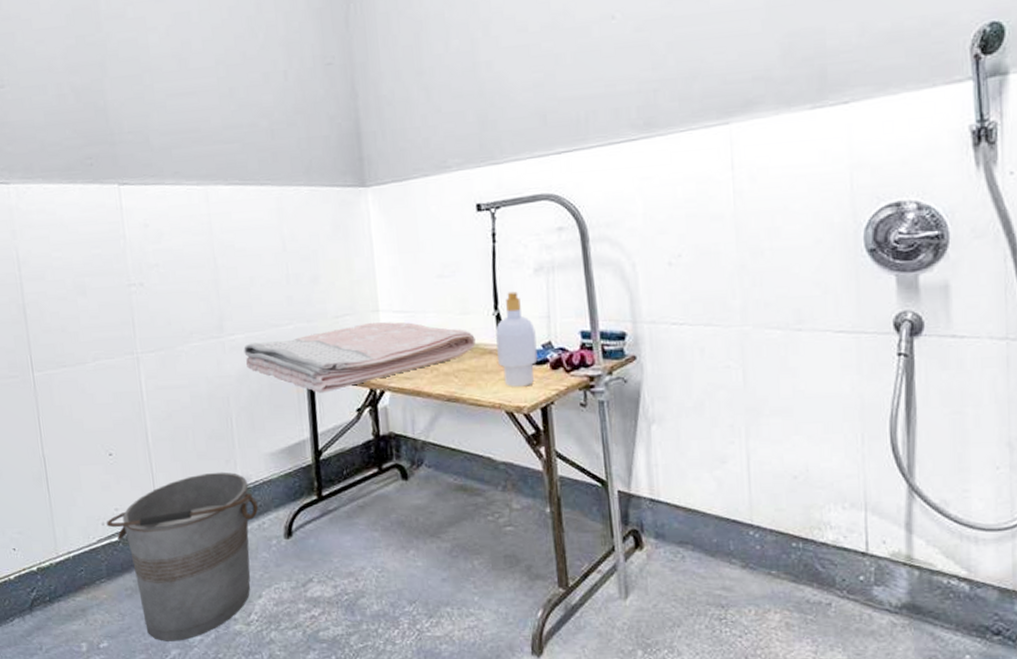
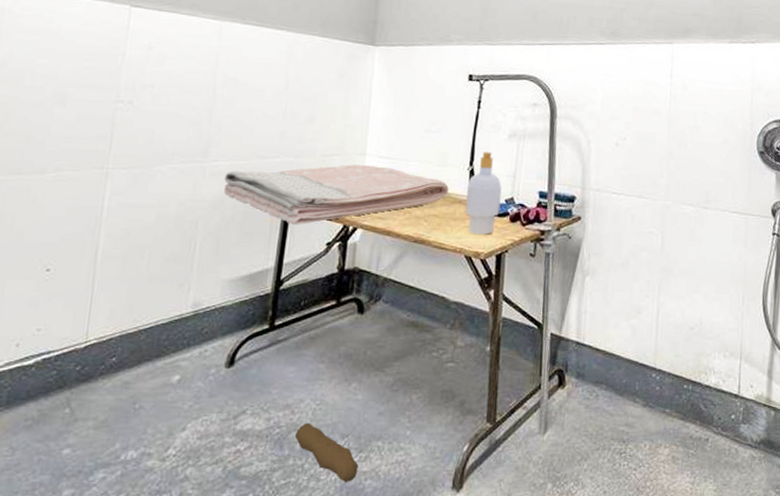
bucket: present [106,472,259,641] -> none [21,295,205,480]
dog toy: none [363,590,432,646] -> present [294,423,359,482]

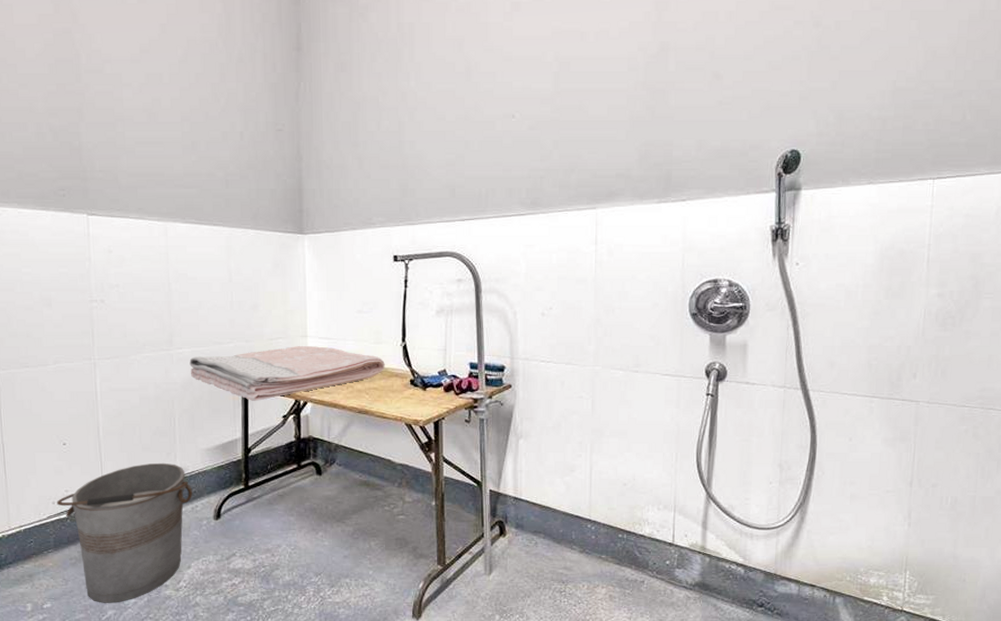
bucket: none [21,295,205,480] -> present [56,462,193,603]
dog toy: present [294,423,359,482] -> none [277,564,332,610]
soap bottle: present [465,151,502,235] -> none [402,328,434,404]

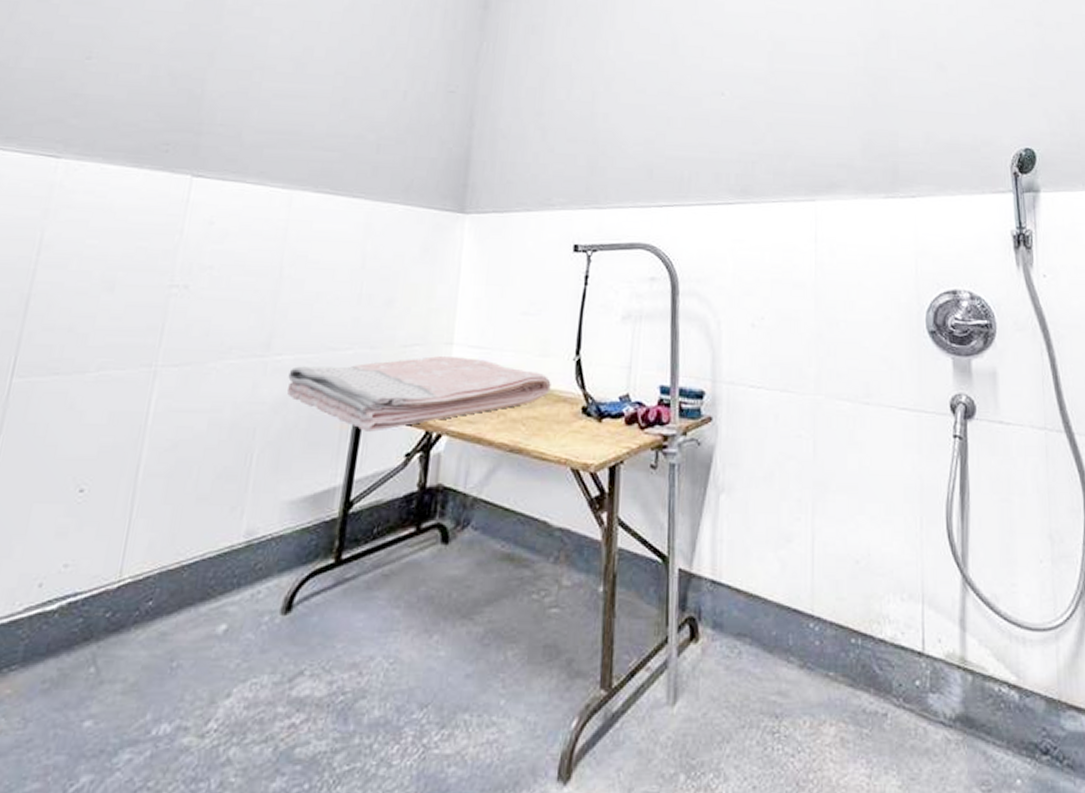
bucket: present [56,462,193,603] -> none [44,521,258,762]

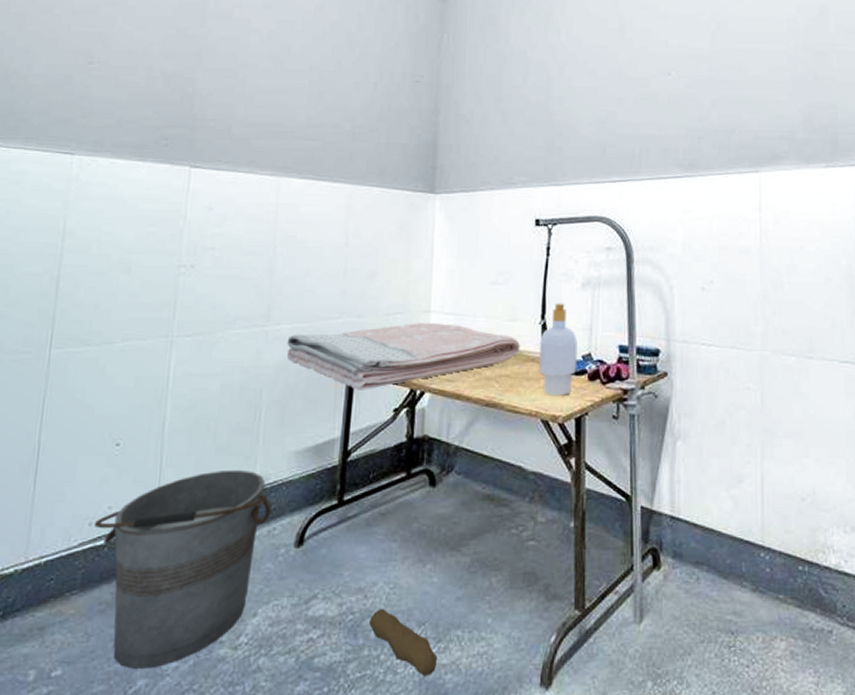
bucket: none [44,521,258,762] -> present [94,469,272,669]
dog toy: none [362,689,440,769] -> present [368,609,438,676]
soap bottle: none [571,337,615,441] -> present [539,303,578,396]

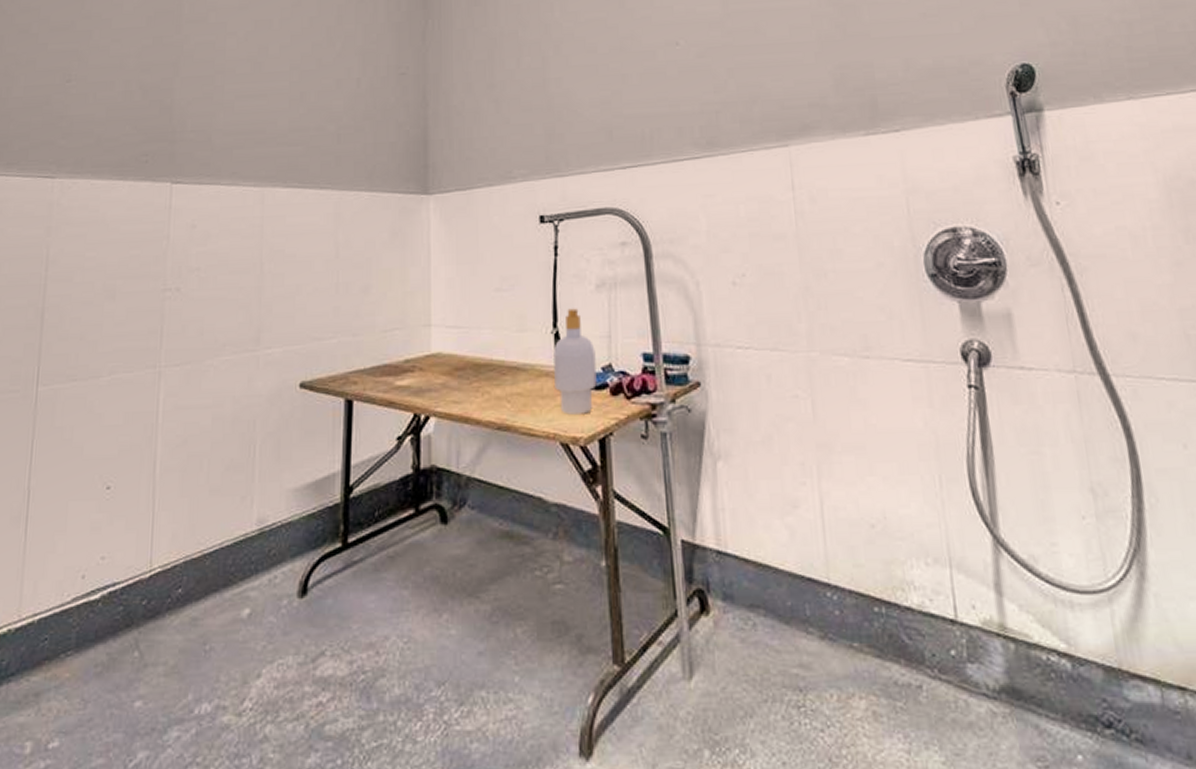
bucket: present [94,469,272,669] -> none [87,511,272,739]
towel: present [287,323,520,390] -> none [279,338,532,418]
dog toy: present [368,609,438,676] -> none [382,667,461,745]

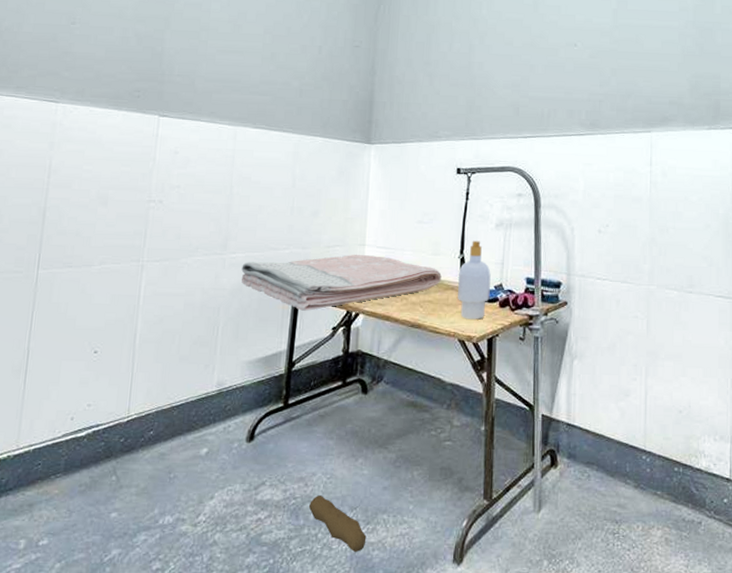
towel: none [279,338,532,418] -> present [241,255,442,311]
dog toy: none [382,667,461,745] -> present [308,496,367,552]

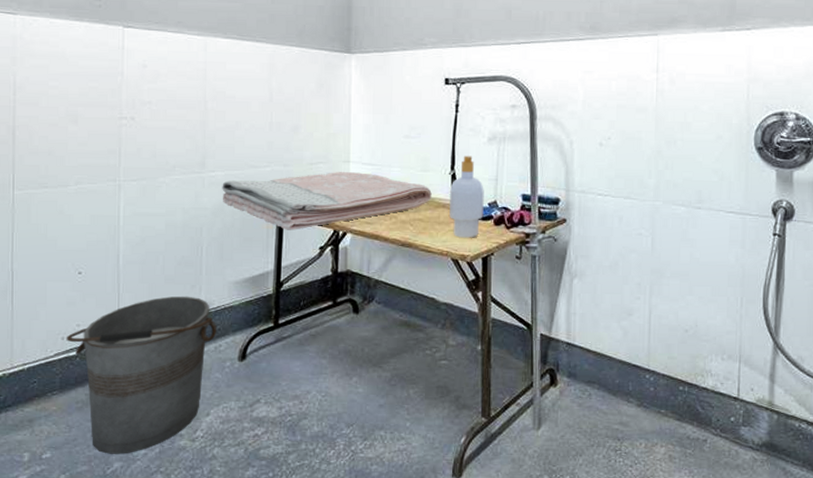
bucket: none [75,375,228,541] -> present [66,296,217,454]
dog toy: present [308,496,367,552] -> none [304,413,364,466]

